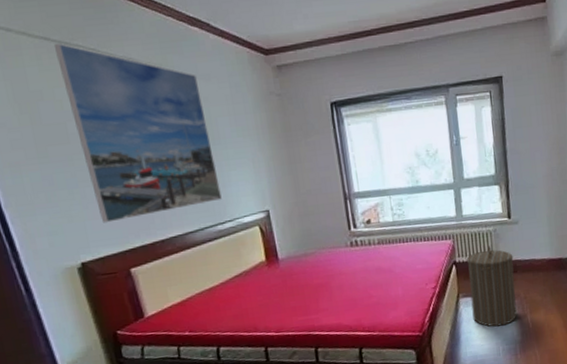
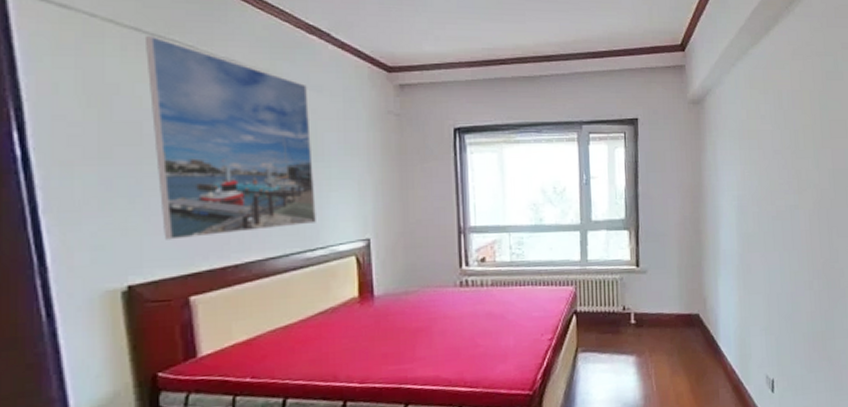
laundry hamper: present [467,246,517,327] -> none [589,295,641,388]

